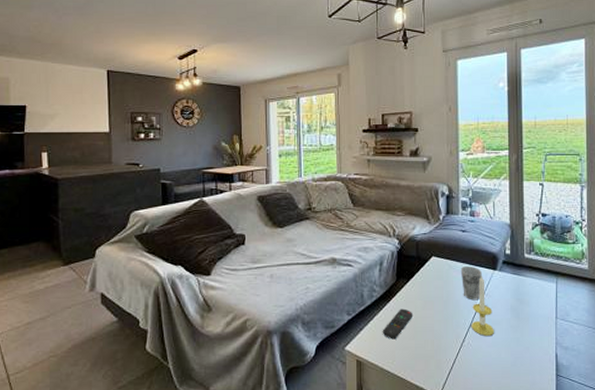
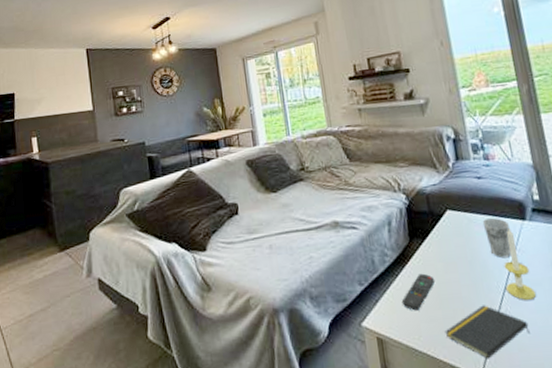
notepad: none [415,338,485,382] -> present [444,305,530,359]

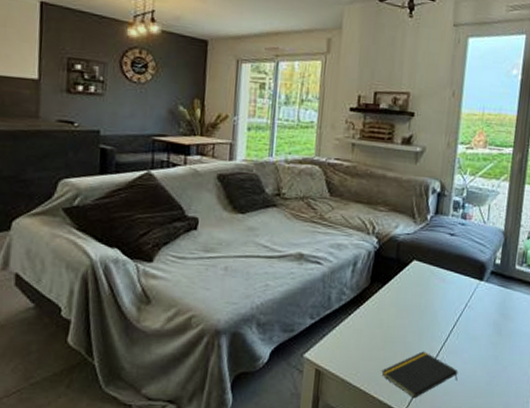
remote control: present [402,273,435,311] -> none [349,315,385,349]
cup: present [482,217,512,259] -> none [443,273,467,312]
candle: present [504,227,537,300] -> none [447,285,473,351]

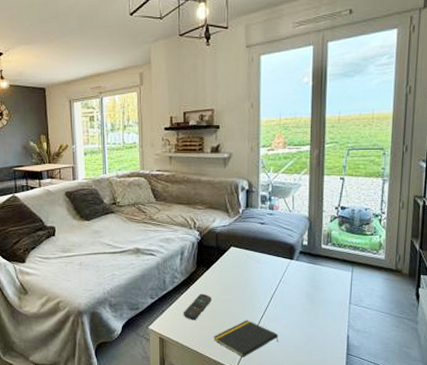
remote control: none [349,315,385,349] -> present [184,293,212,320]

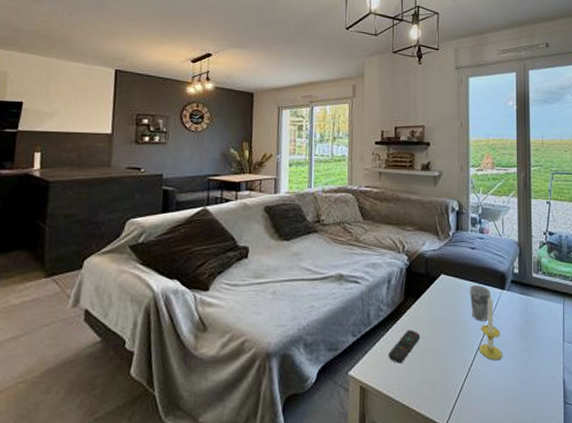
notepad: present [213,320,279,358] -> none [421,362,492,411]
cup: none [258,255,279,287] -> present [469,284,490,322]
candle: none [267,264,290,318] -> present [479,294,503,360]

